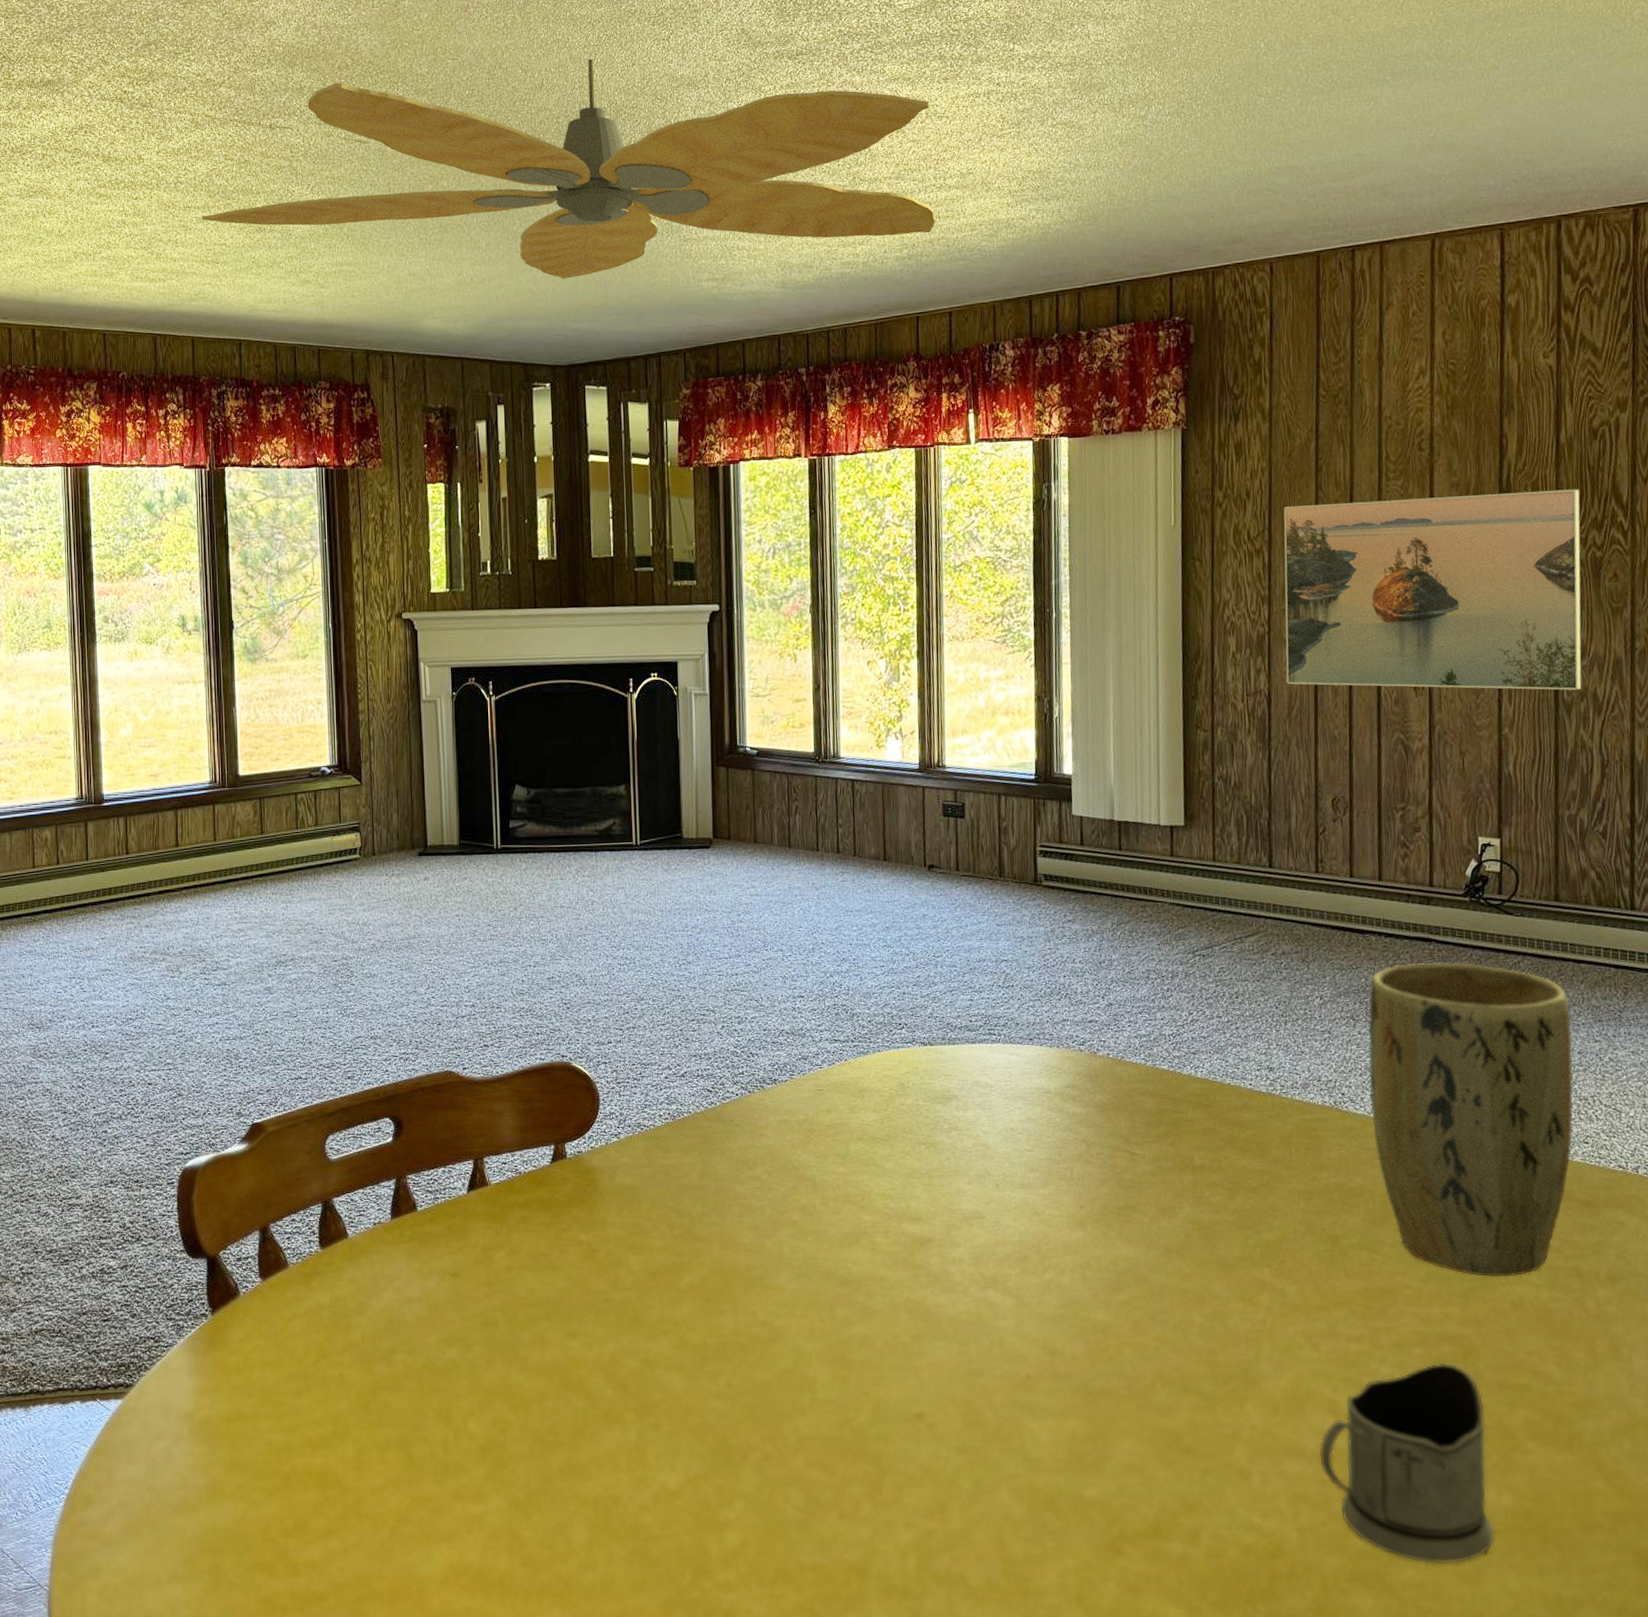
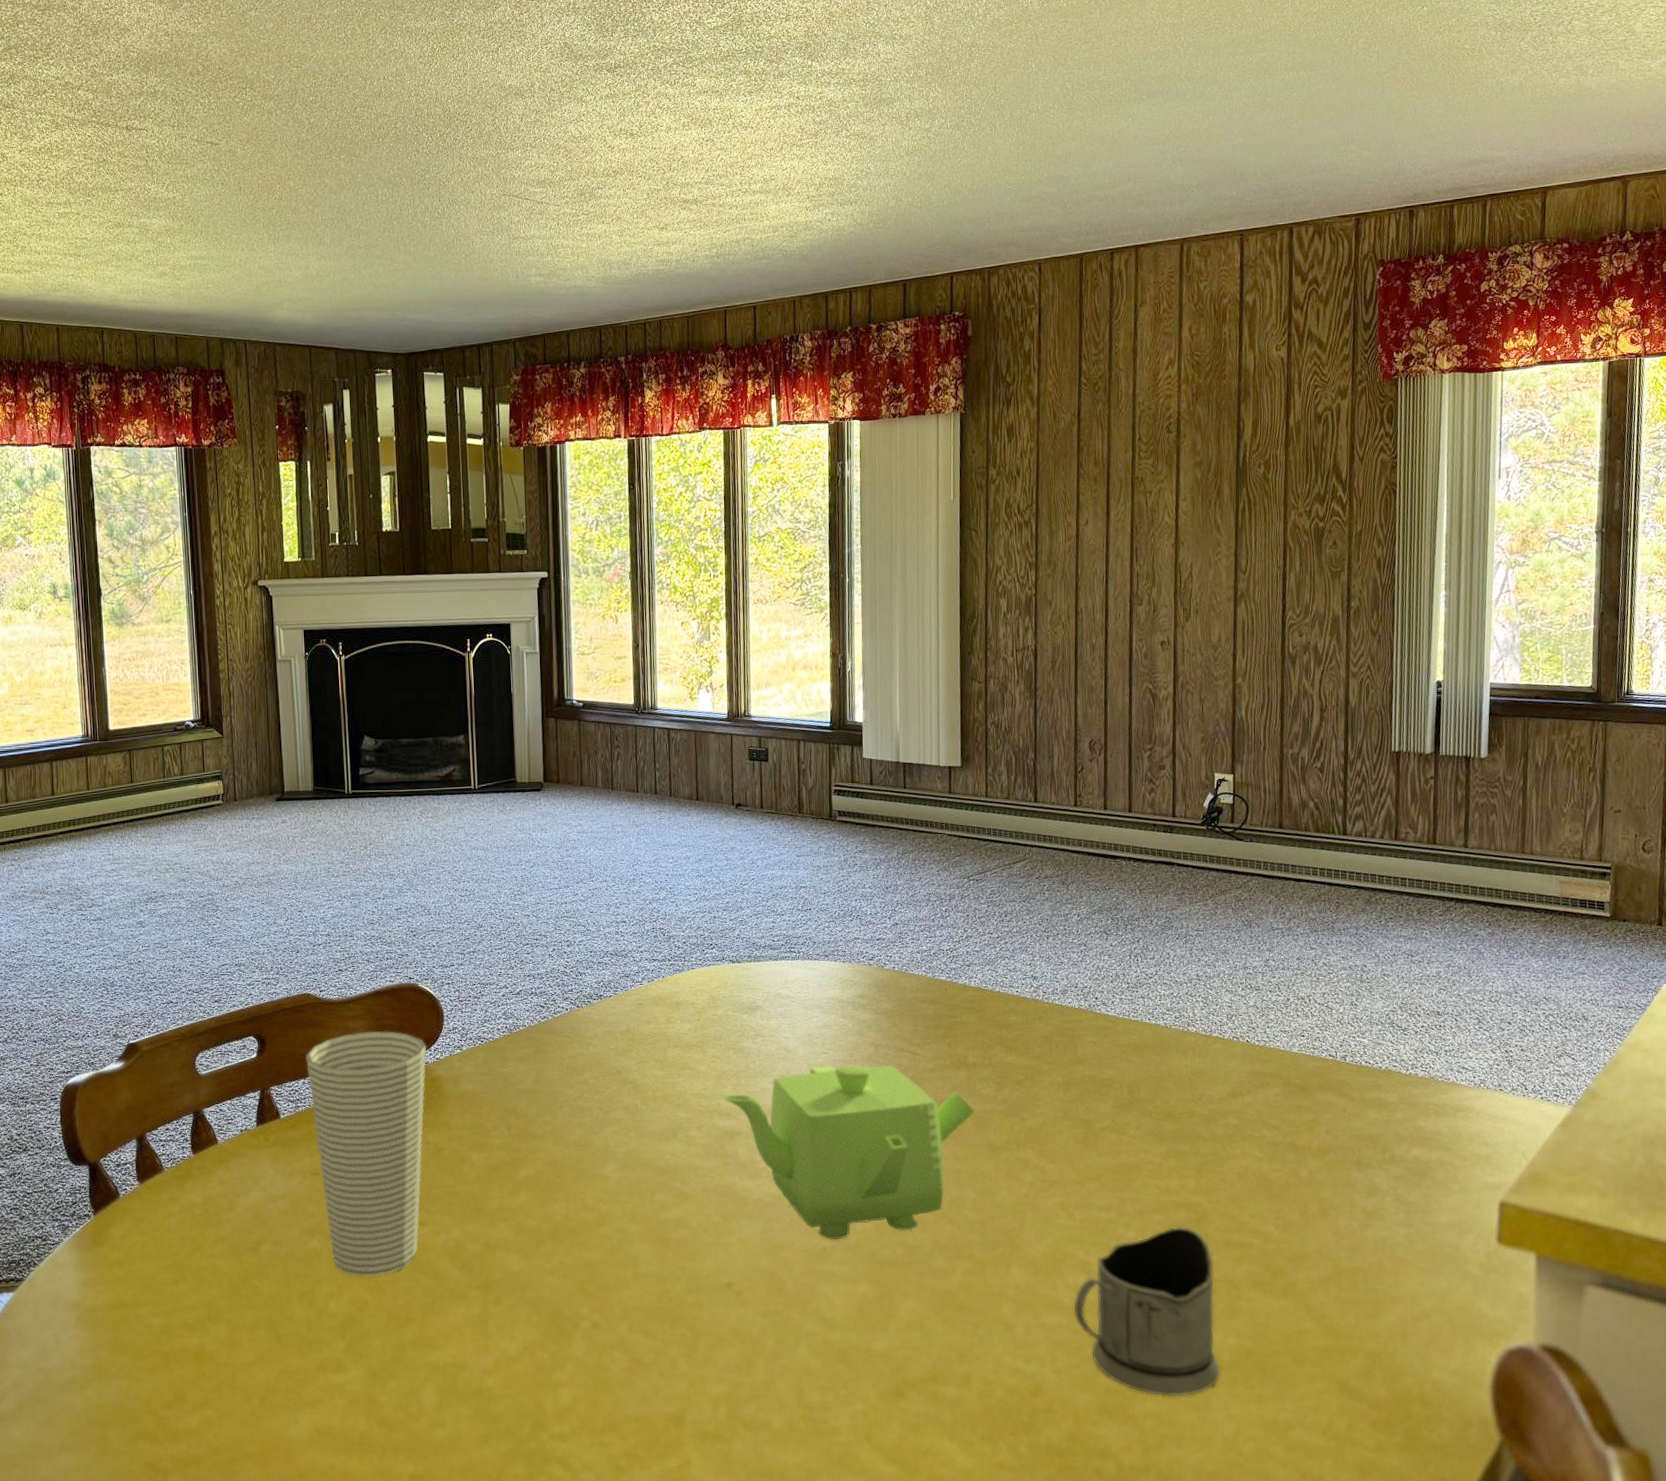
ceiling fan: present [202,58,935,279] -> none [63,68,741,274]
cup: none [446,1114,580,1393] -> present [306,1031,426,1277]
teapot: none [912,1164,1203,1367] -> present [722,1064,975,1241]
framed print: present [1283,489,1582,690] -> none [1049,467,1306,645]
plant pot: present [1368,962,1574,1277] -> none [1118,882,1293,1153]

